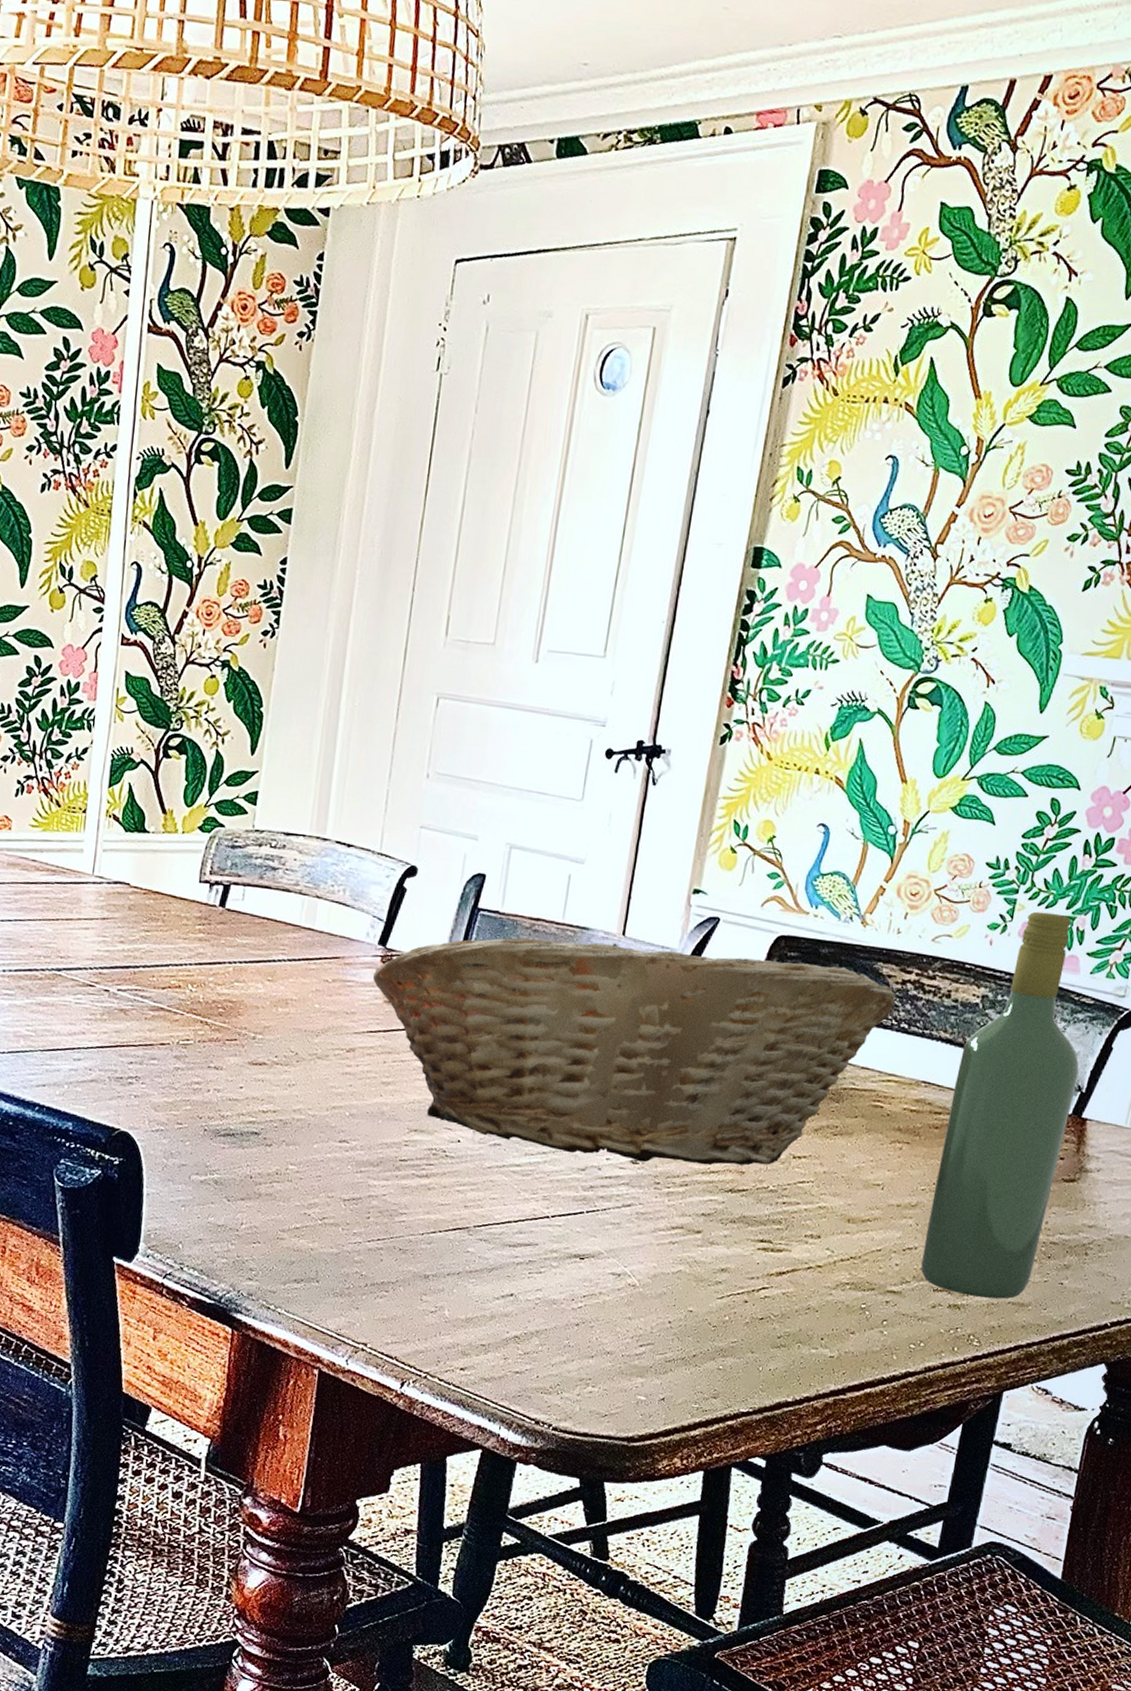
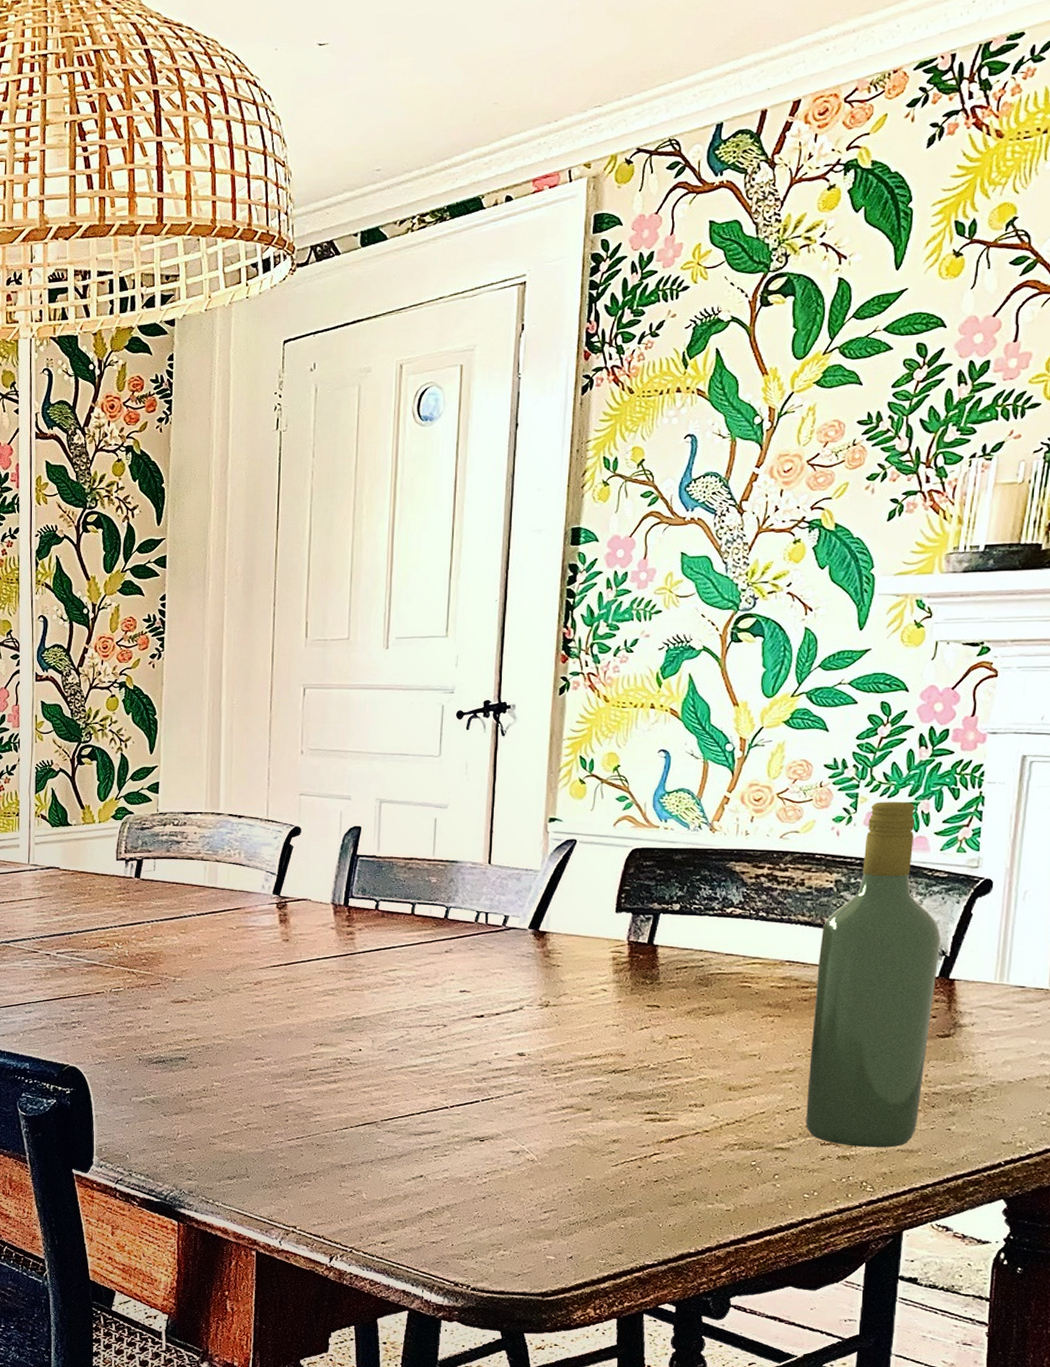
fruit basket: present [372,937,897,1166] -> none [271,870,752,1054]

